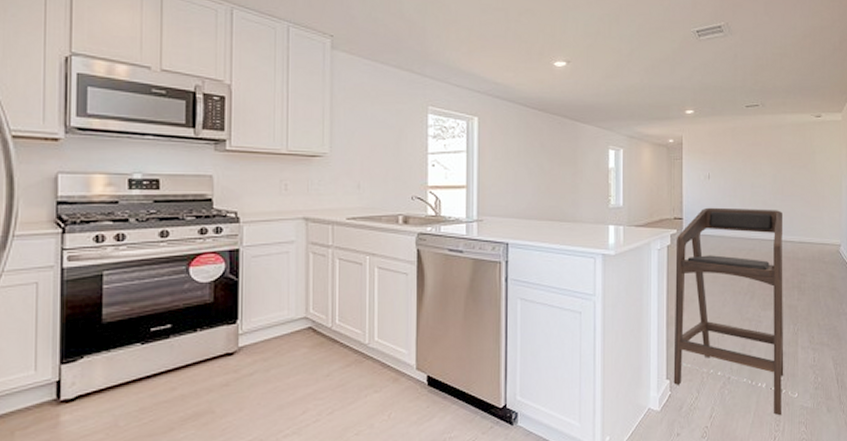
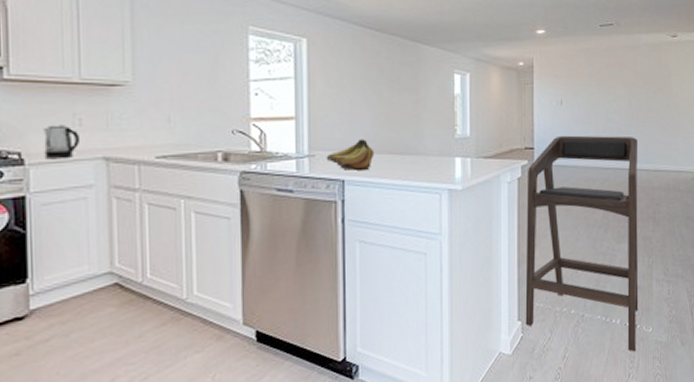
kettle: none [256,189,286,219] -> present [43,125,81,160]
fruit: none [492,207,536,236] -> present [326,139,375,172]

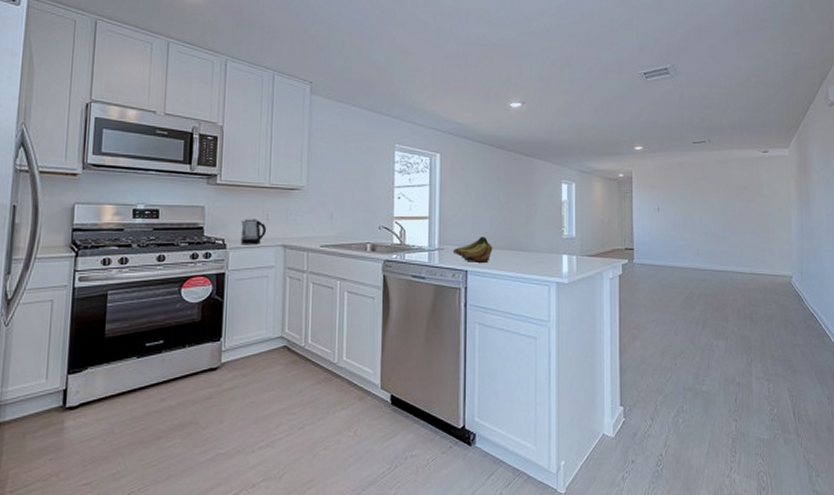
bar stool: present [525,135,653,352] -> none [627,238,754,447]

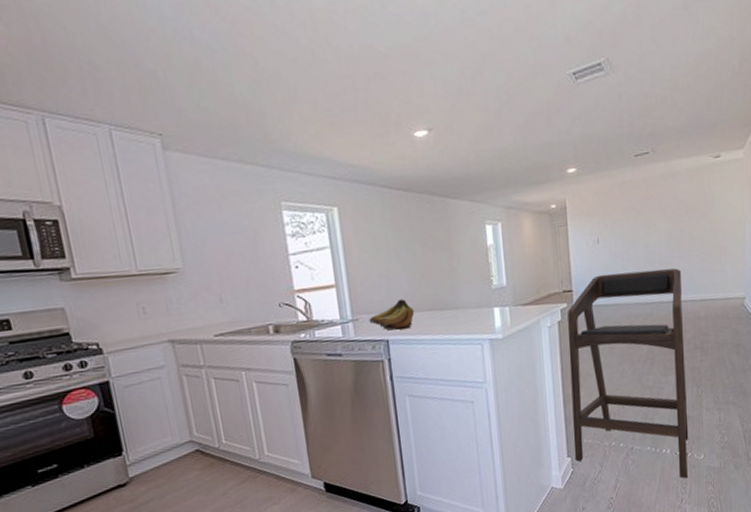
kettle: present [240,219,267,245] -> none [113,314,147,347]
bar stool: none [627,238,754,447] -> present [567,268,705,479]

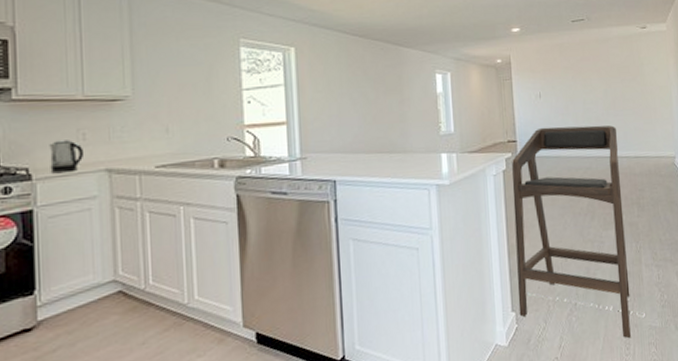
kettle: none [113,314,147,347] -> present [49,140,85,174]
fruit: present [368,299,415,331] -> none [317,140,364,172]

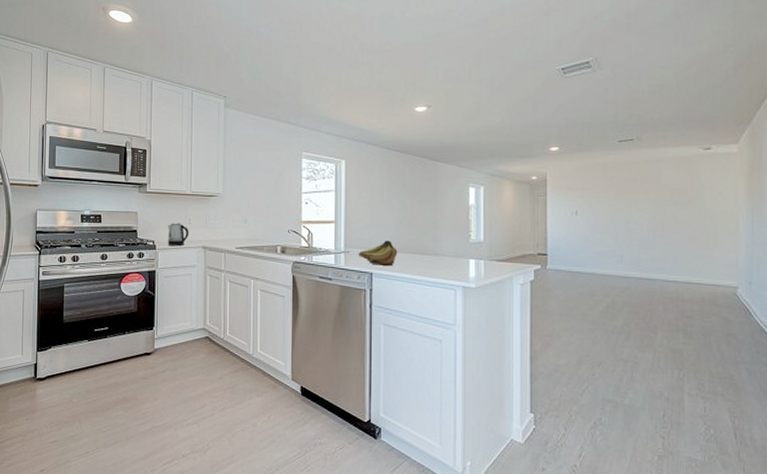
fruit: none [317,140,364,172] -> present [358,240,398,267]
bar stool: present [512,125,646,339] -> none [538,244,685,465]

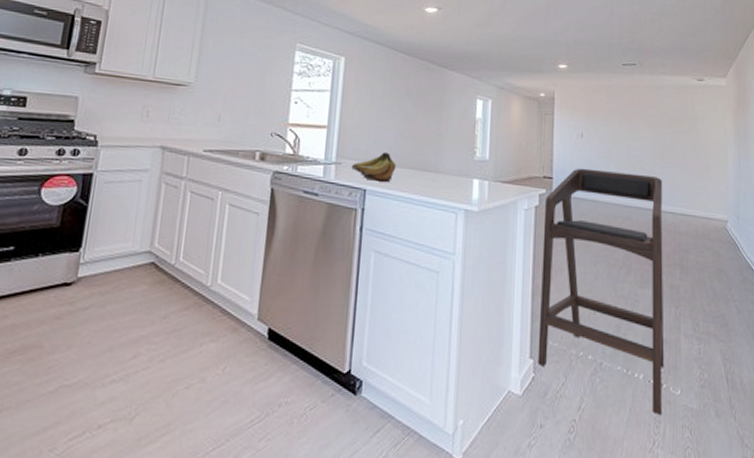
kettle: present [167,223,189,247] -> none [114,114,146,145]
bar stool: none [538,244,685,465] -> present [537,168,682,416]

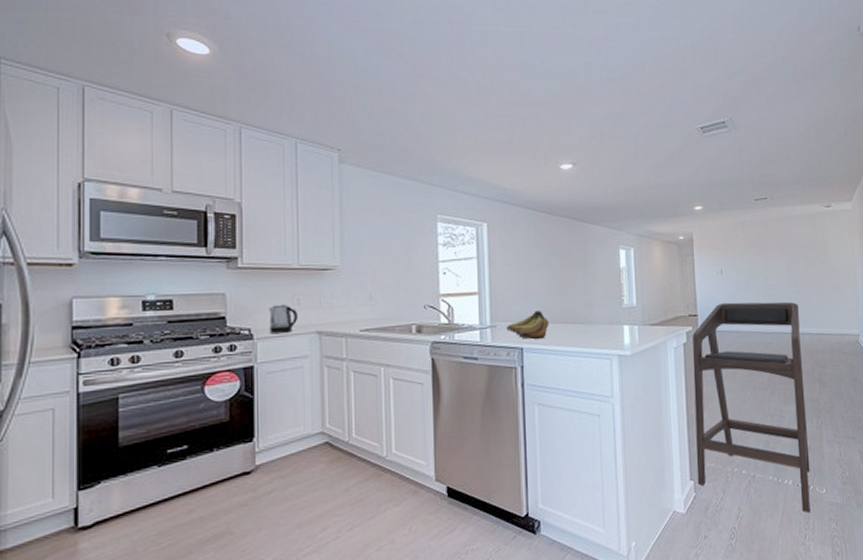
kettle: none [114,114,146,145] -> present [269,304,299,334]

